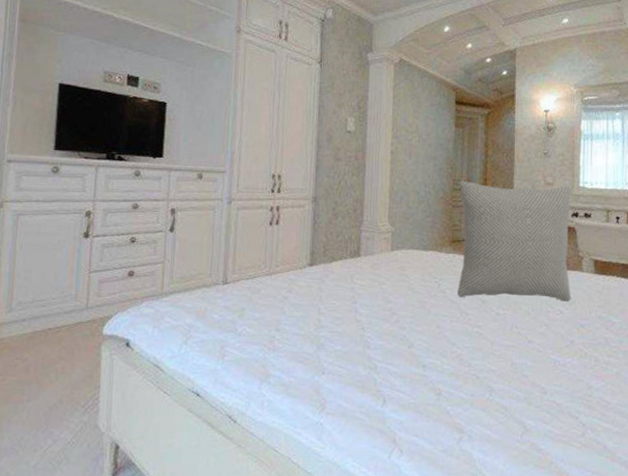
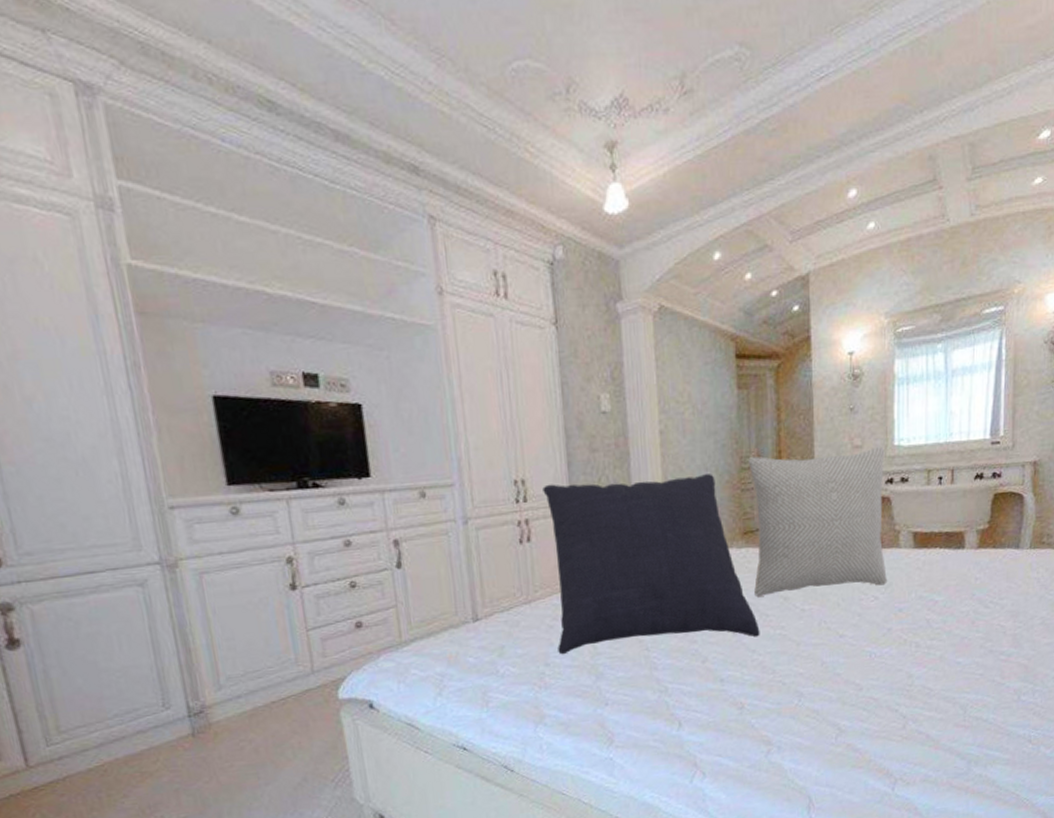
cushion: none [288,181,460,332] -> present [543,474,760,655]

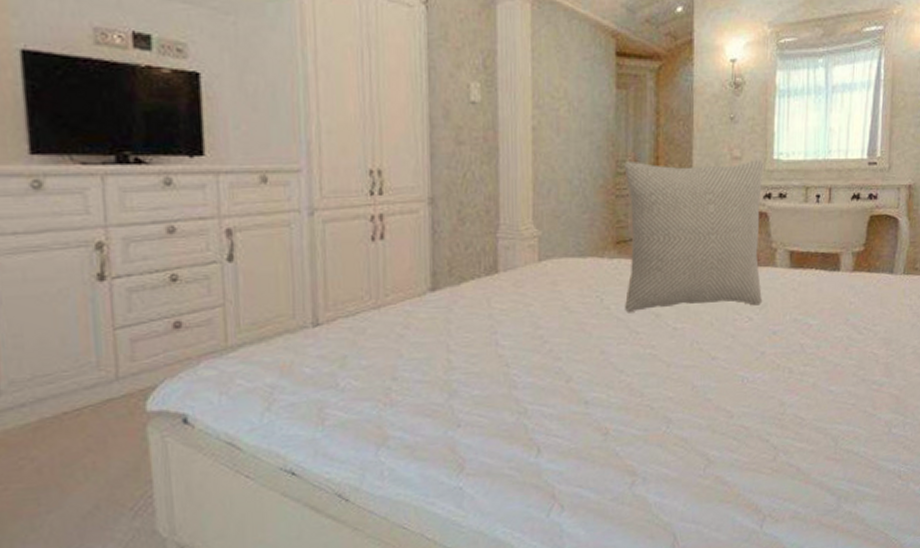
cushion: present [543,474,760,655] -> none [401,177,629,369]

